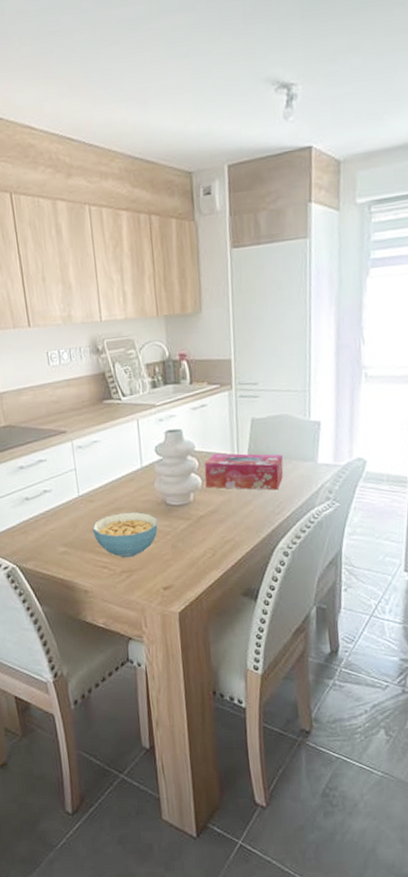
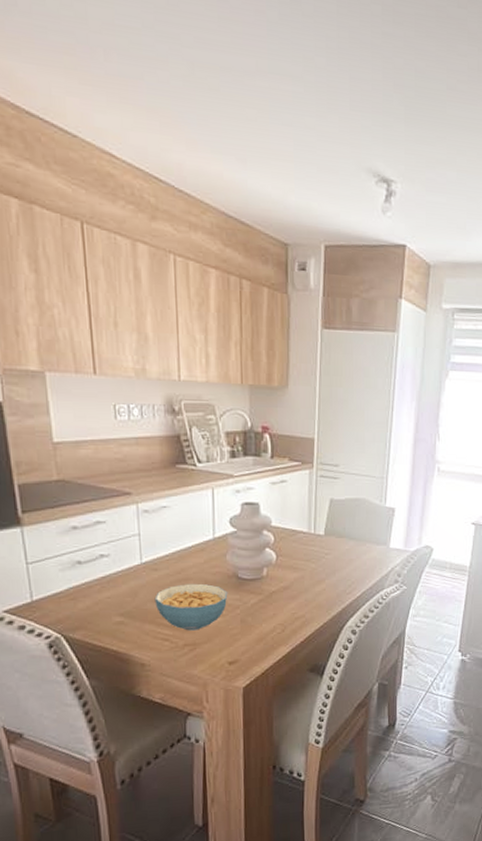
tissue box: present [204,453,284,490] -> none [279,530,357,570]

